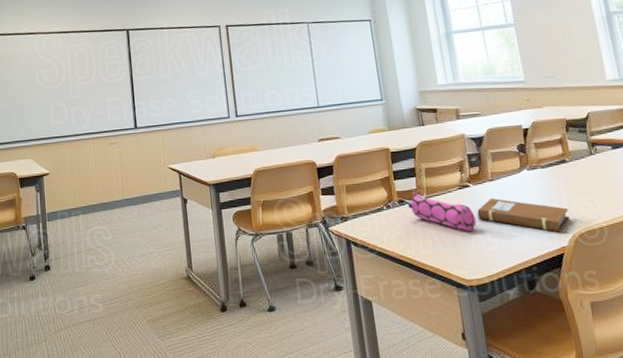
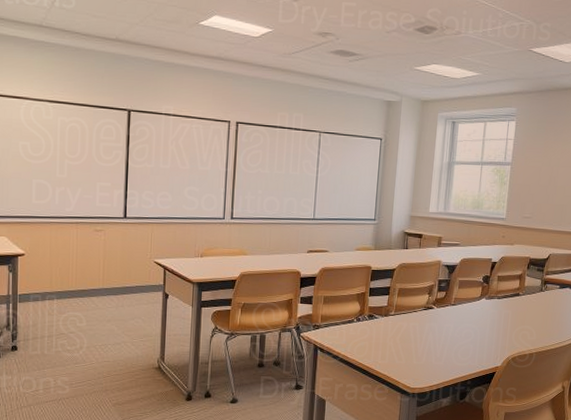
pencil case: present [408,192,477,231] -> none [376,309,432,347]
notebook: present [476,197,570,233] -> none [433,320,509,355]

